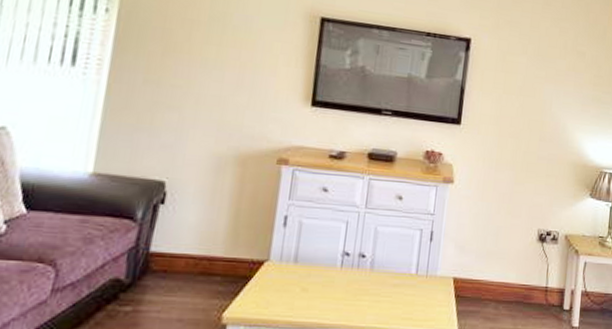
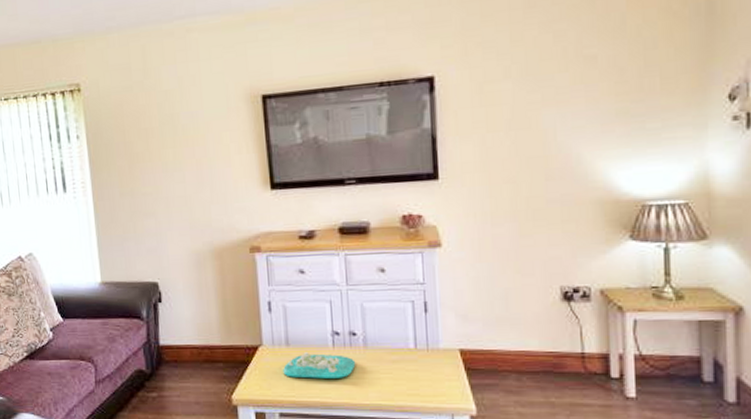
decorative tray: none [285,271,360,300] -> present [283,352,356,379]

